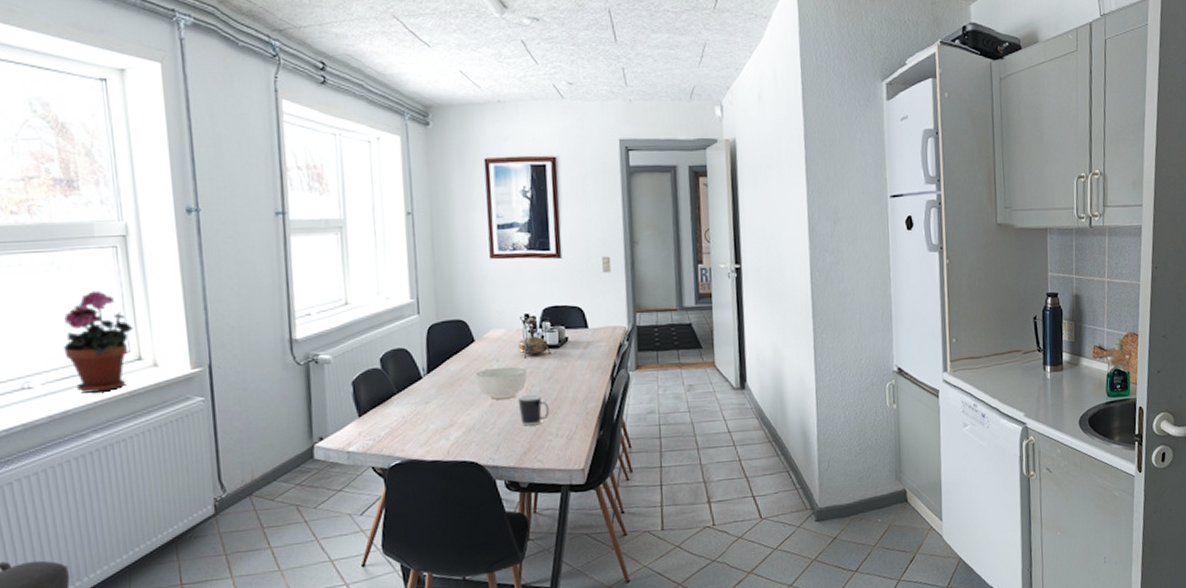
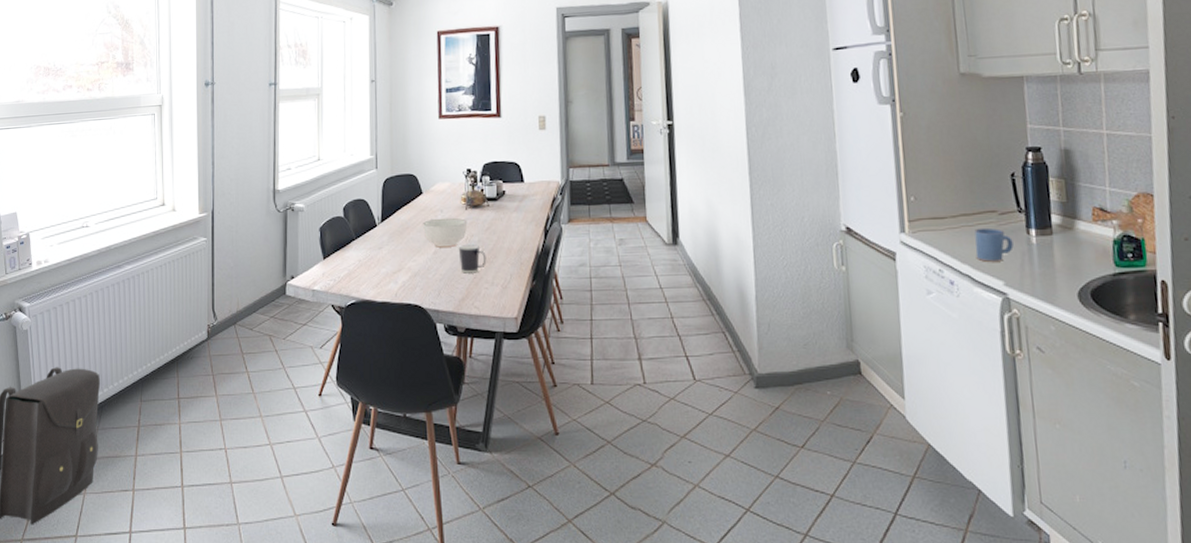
potted plant: present [64,290,133,393] -> none [112,149,161,232]
mug: none [1003,365,1033,396] -> present [974,227,1014,262]

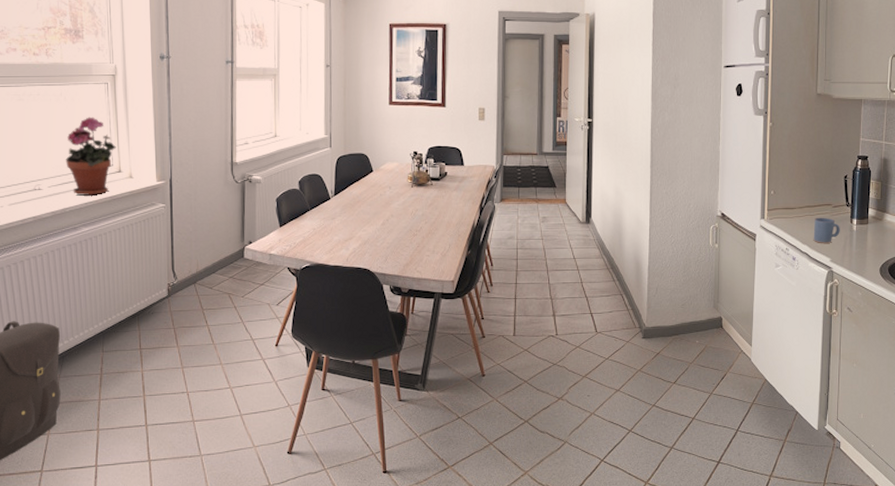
potted plant: none [112,149,161,232] -> present [66,117,116,196]
bowl: present [422,217,468,248] -> none [372,194,413,220]
mug: present [458,245,487,274] -> none [404,218,429,243]

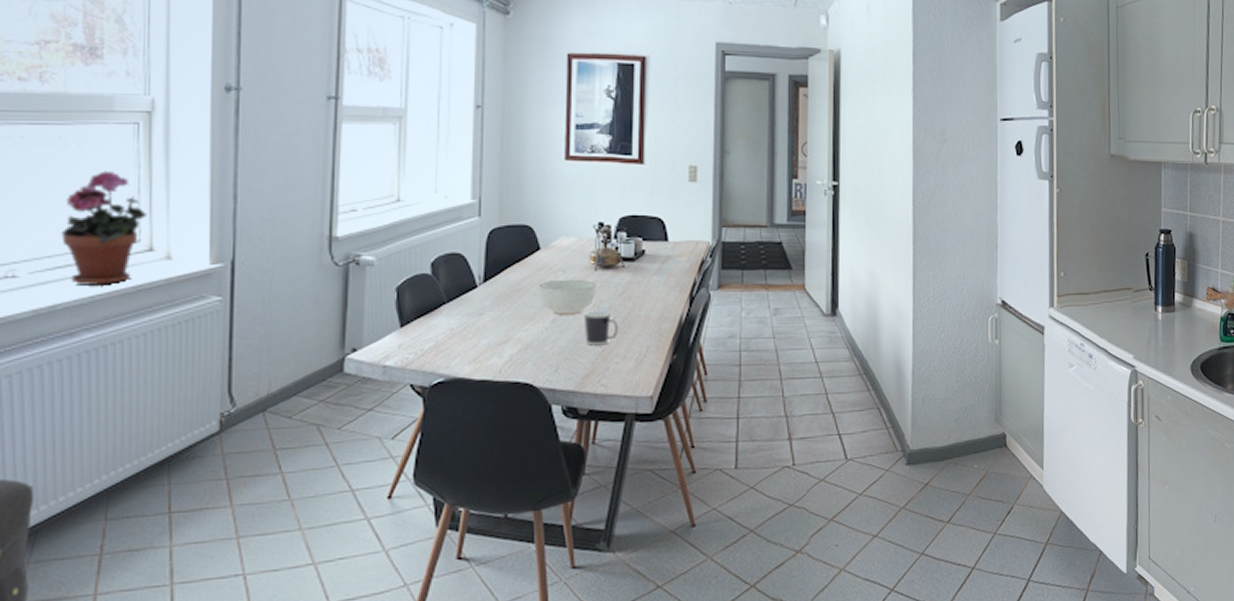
bowl: none [372,194,413,220] -> present [538,279,597,315]
mug: none [404,218,429,243] -> present [583,312,618,346]
mug: present [813,217,840,243] -> none [1112,304,1143,336]

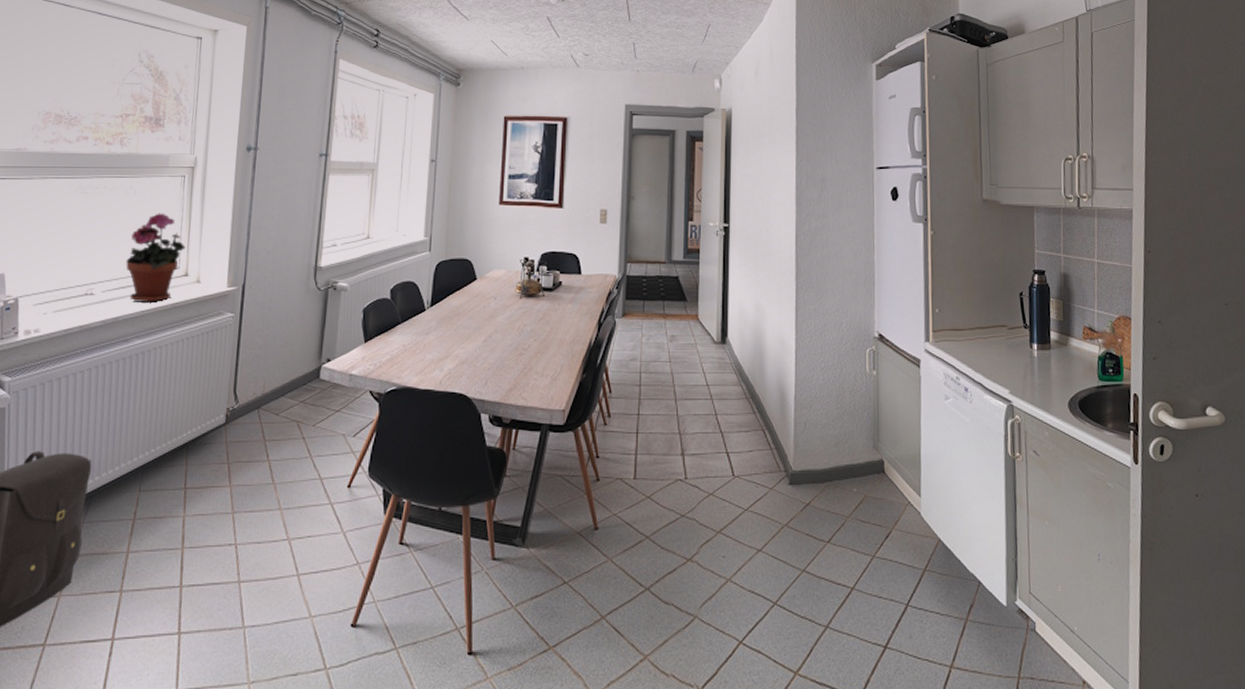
bowl: present [538,279,597,315] -> none [473,305,521,336]
mug: present [583,312,618,346] -> none [509,334,538,363]

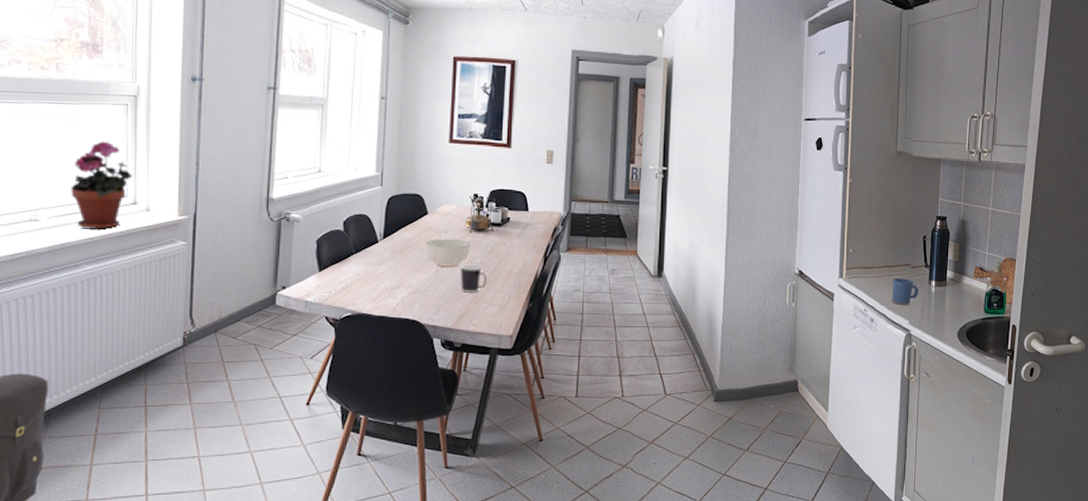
bowl: none [473,305,521,336] -> present [425,239,471,267]
mug: none [509,334,538,363] -> present [460,266,487,293]
mug: none [987,340,1019,371] -> present [891,277,919,305]

